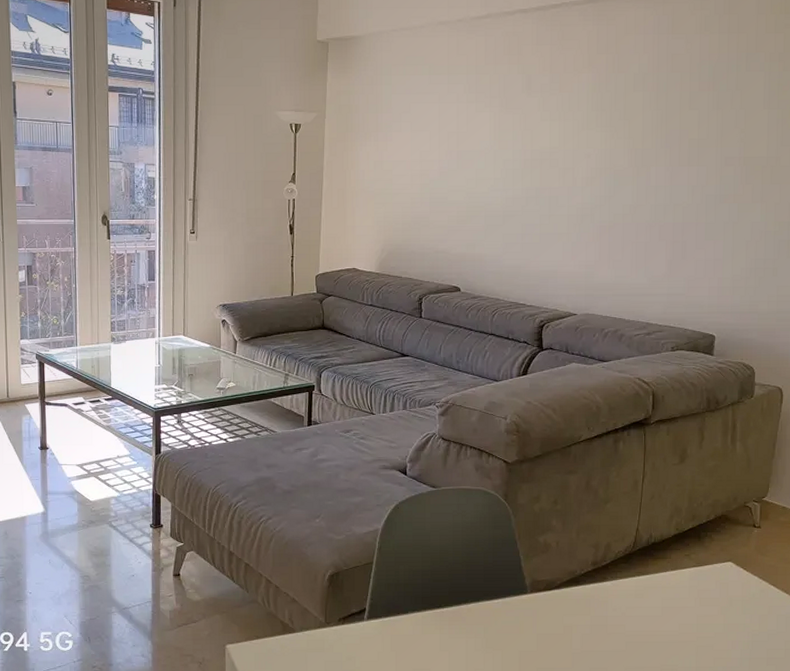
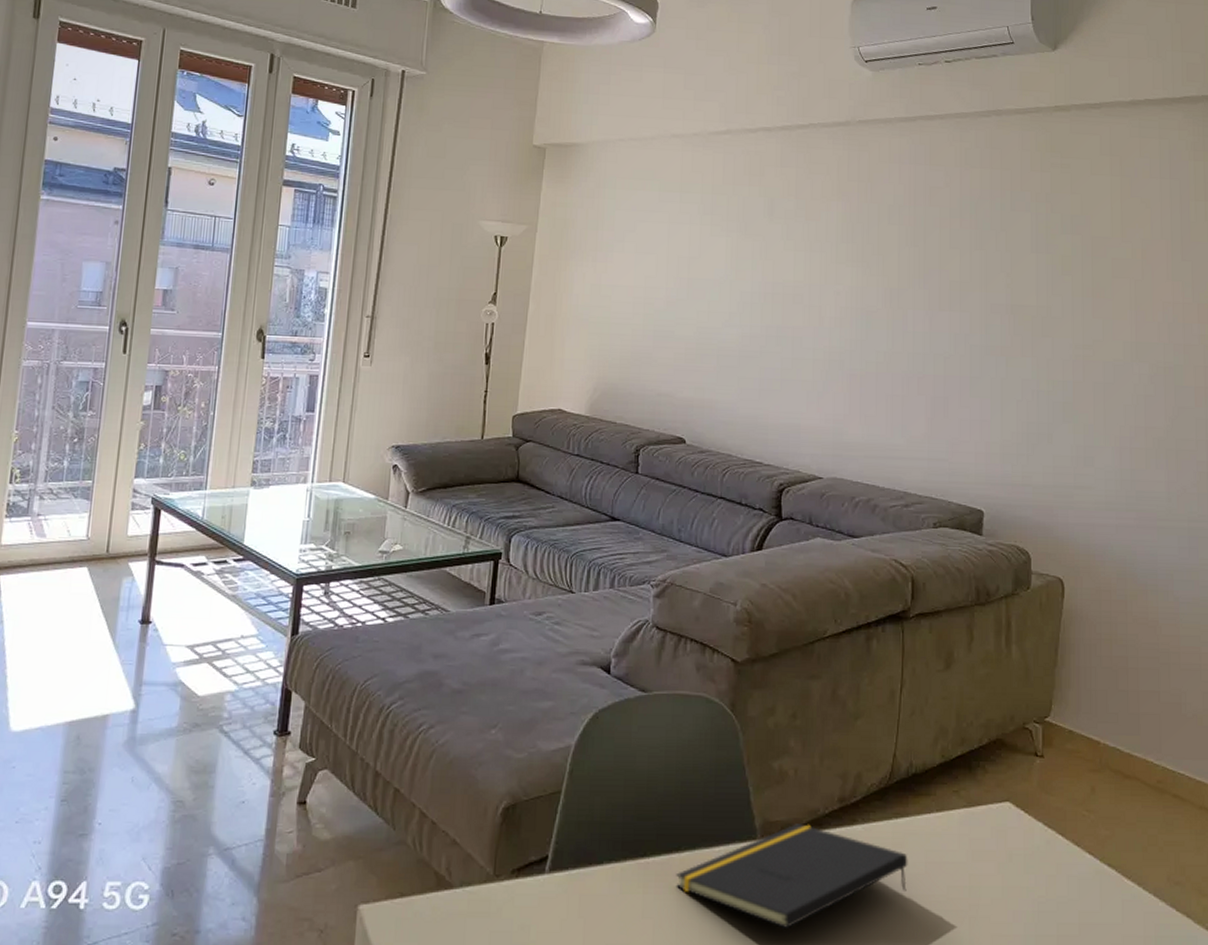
notepad: none [465,581,648,656] -> present [676,824,908,928]

